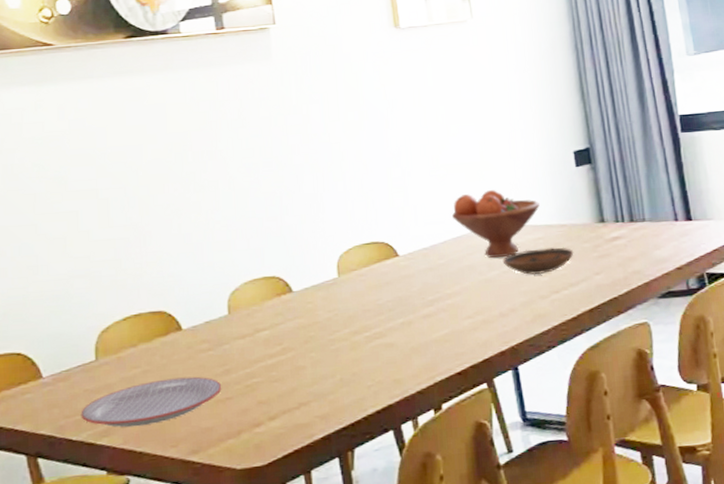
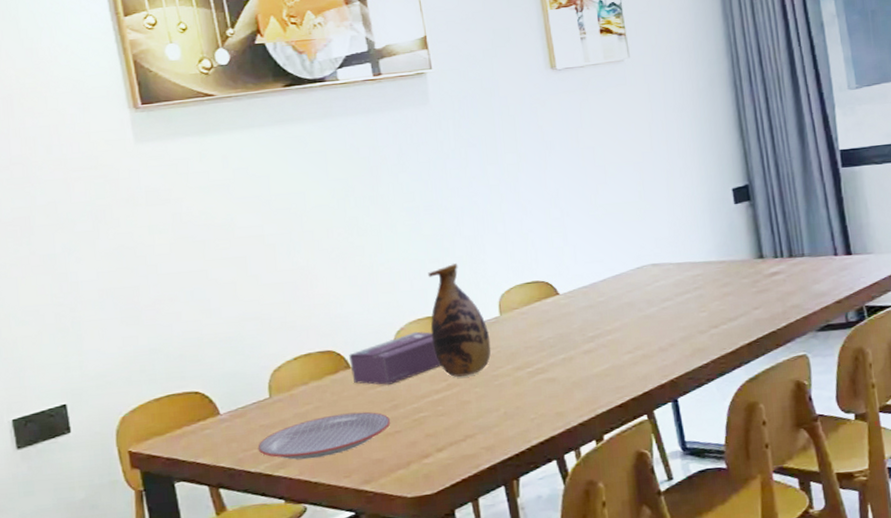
tissue box: none [181,292,276,348] -> present [349,331,441,385]
vase: none [265,222,328,341] -> present [428,263,491,377]
fruit bowl: present [452,190,540,258] -> none [611,228,699,295]
bowl: present [502,247,574,275] -> none [661,283,733,311]

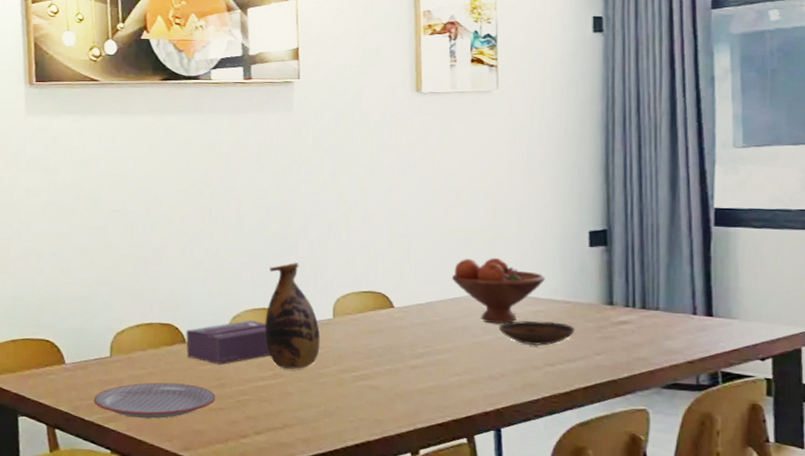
fruit bowl: none [611,228,699,295] -> present [452,258,545,324]
bowl: none [661,283,733,311] -> present [498,320,575,346]

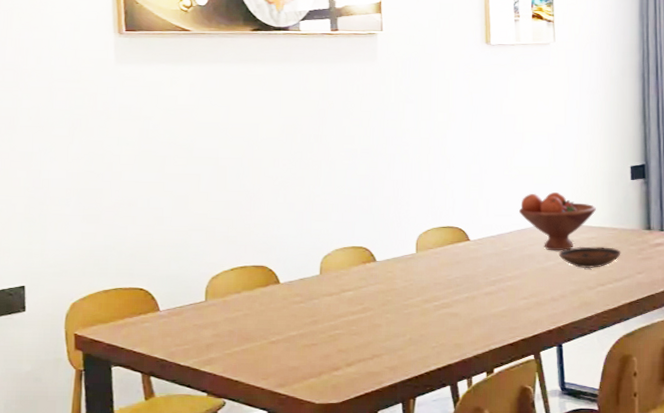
plate: present [93,382,216,419] -> none [189,323,309,360]
tissue box: present [186,319,270,364] -> none [279,258,359,302]
vase: present [264,263,321,369] -> none [354,203,405,302]

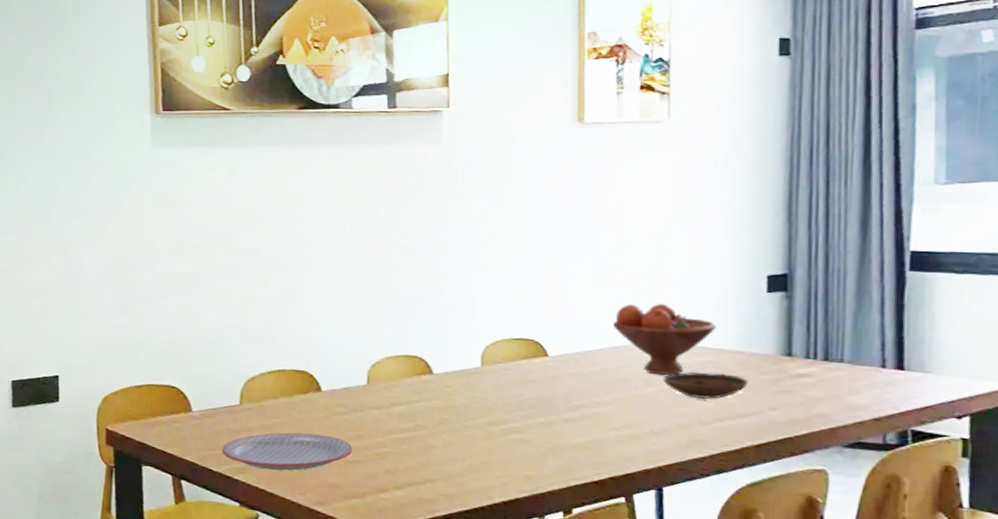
plate: none [189,323,309,360] -> present [222,432,353,471]

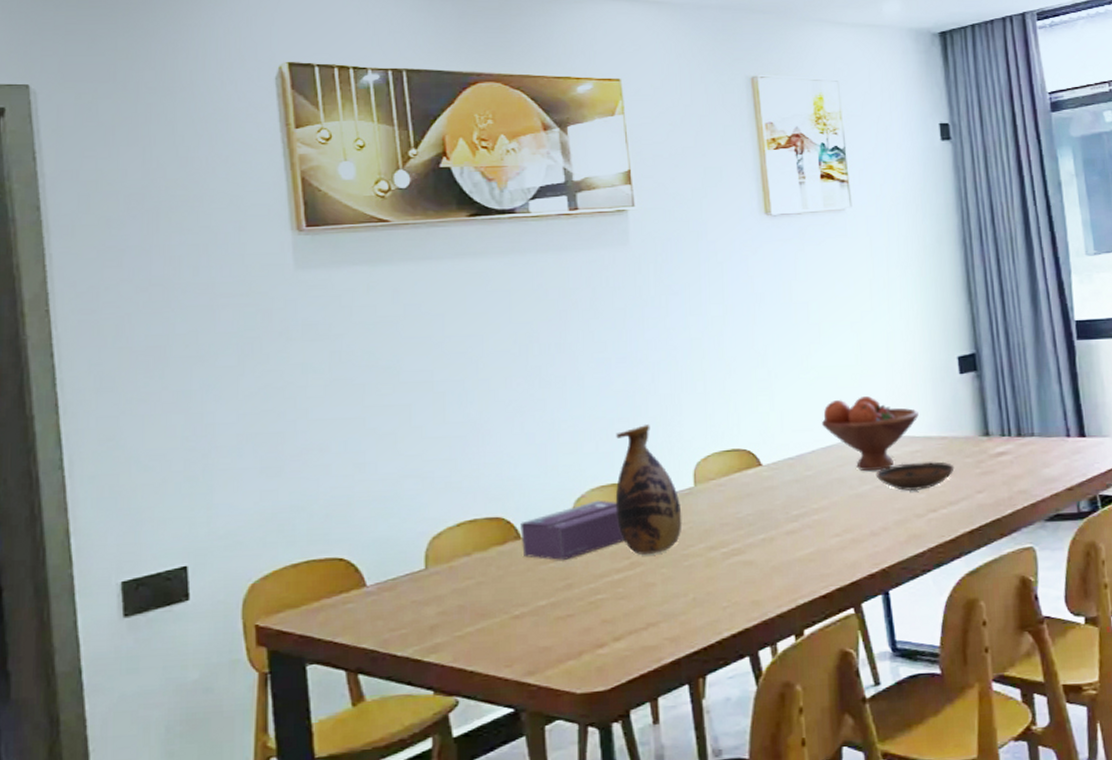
plate: present [222,432,353,471] -> none [407,590,563,644]
tissue box: none [321,367,412,414] -> present [520,500,625,560]
vase: none [406,307,467,421] -> present [615,425,682,555]

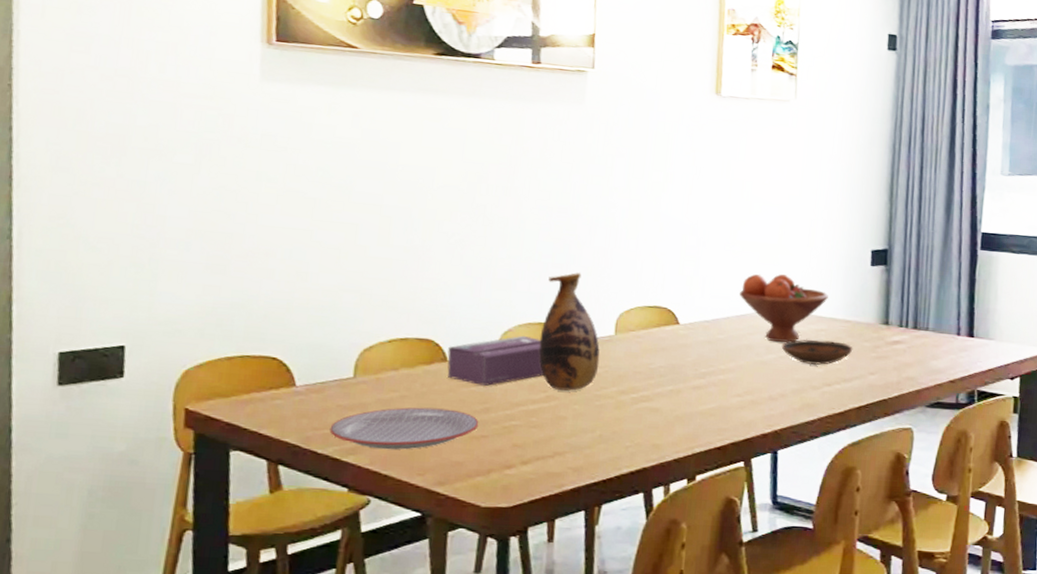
plate: none [407,590,563,644] -> present [329,407,479,450]

